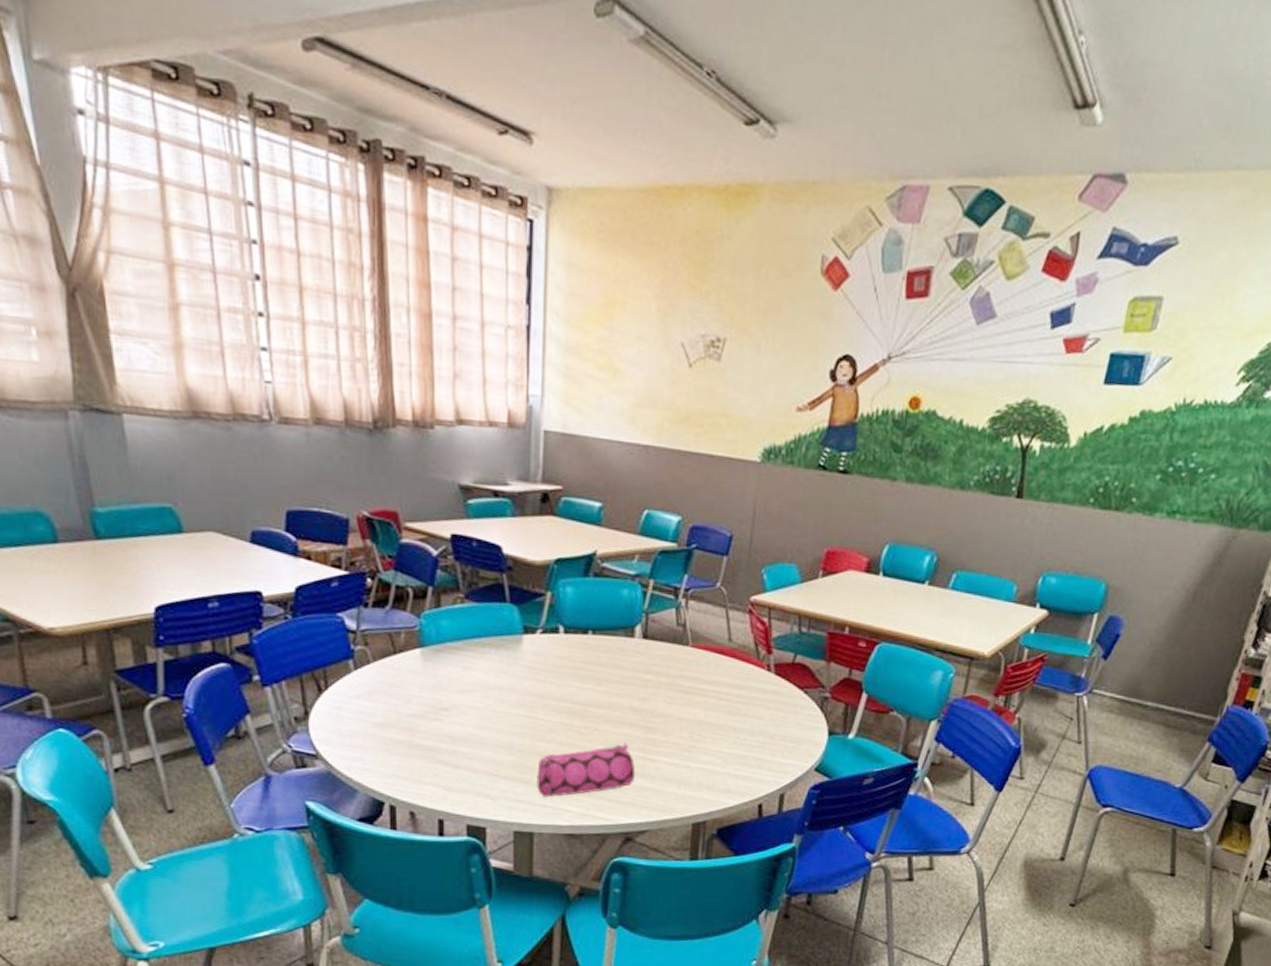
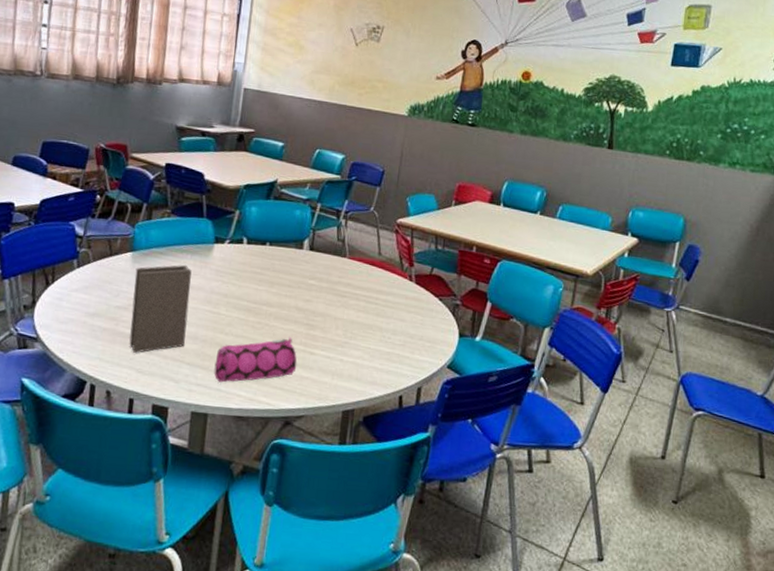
book: none [428,661,499,768] -> present [129,264,192,353]

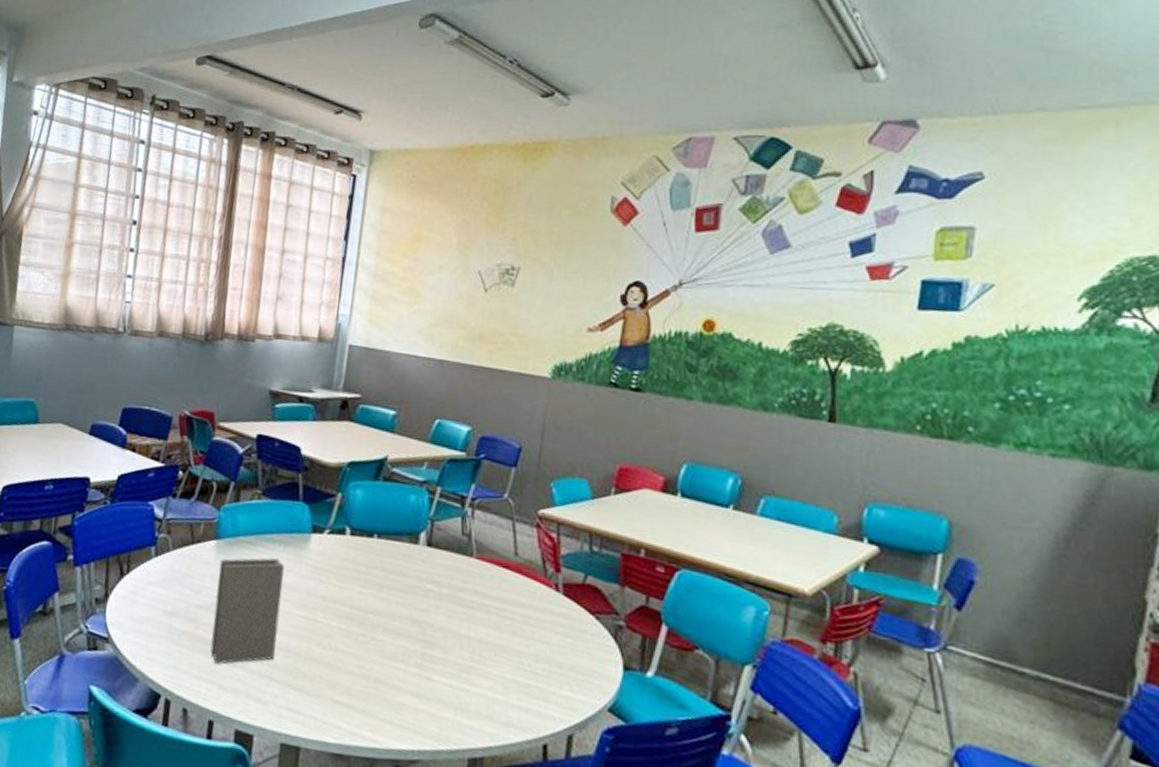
pencil case: present [214,336,297,383] -> none [308,654,411,709]

